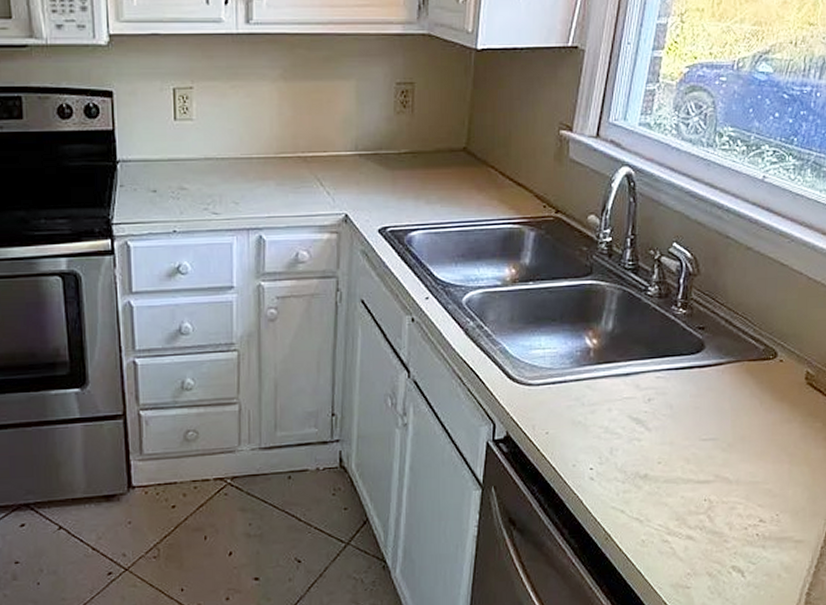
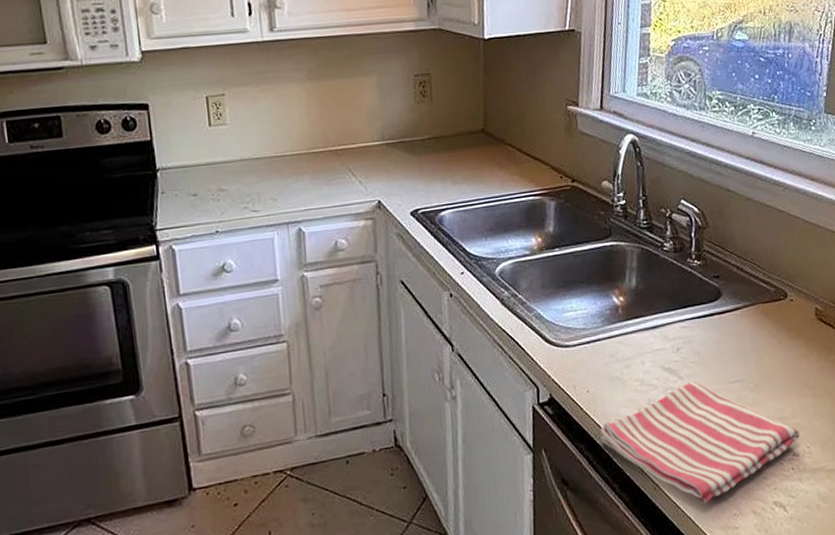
dish towel: none [555,434,771,561] -> present [600,381,801,505]

